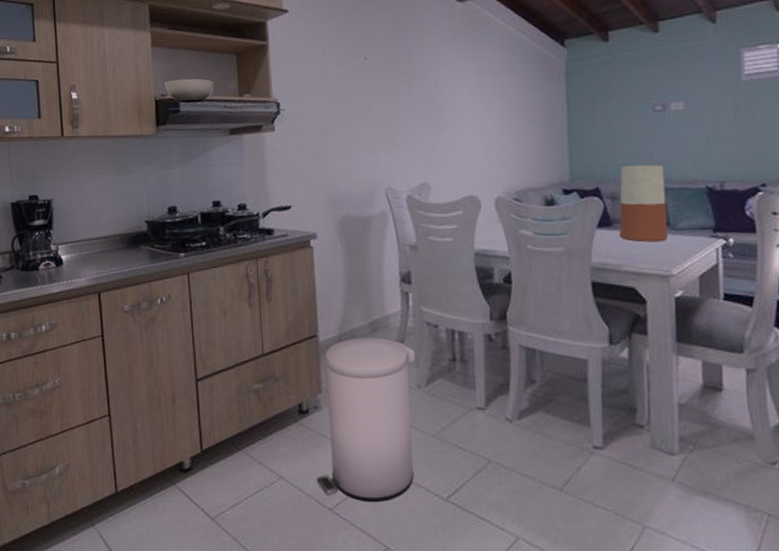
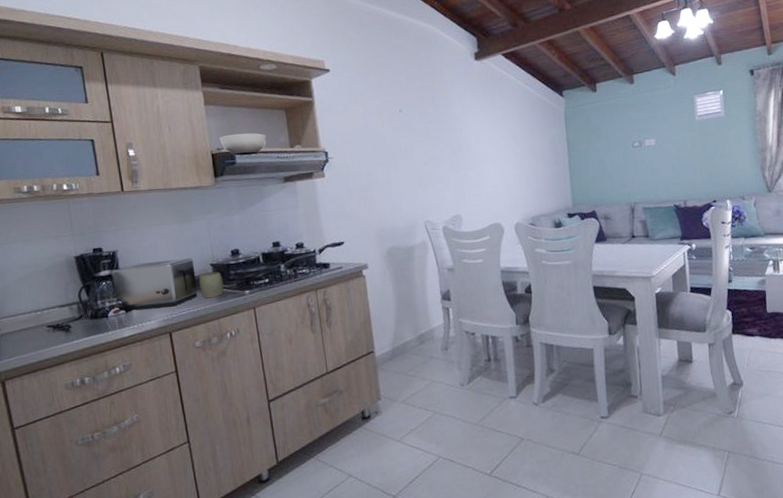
toaster: none [44,213,131,266] -> present [110,258,198,312]
mug: none [132,230,158,258] -> present [198,272,224,299]
pedal bin: present [316,337,415,502] -> none [380,347,462,486]
vase: present [619,164,669,243] -> none [610,189,648,252]

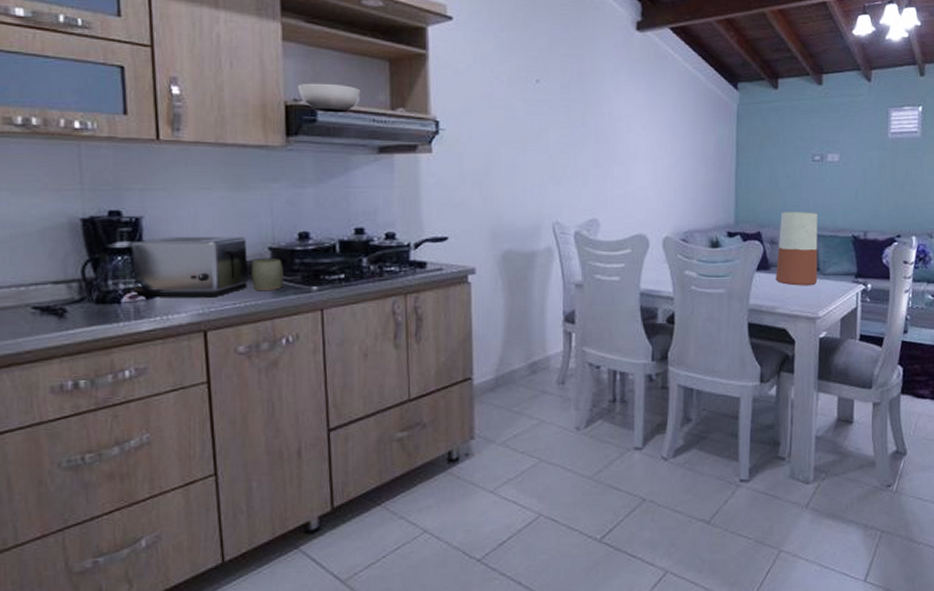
vase: none [610,189,648,252] -> present [775,212,818,286]

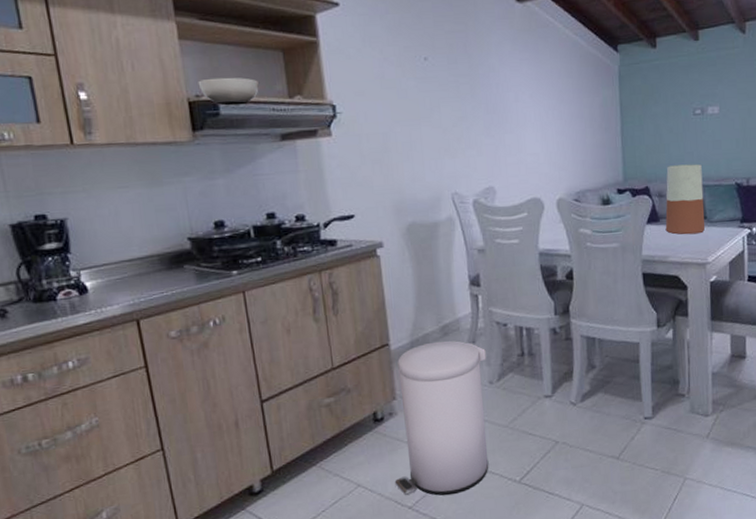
toaster: present [130,236,249,298] -> none [58,230,173,294]
mug: present [250,258,284,291] -> none [173,247,206,280]
pedal bin: none [464,379,575,549] -> present [394,340,489,496]

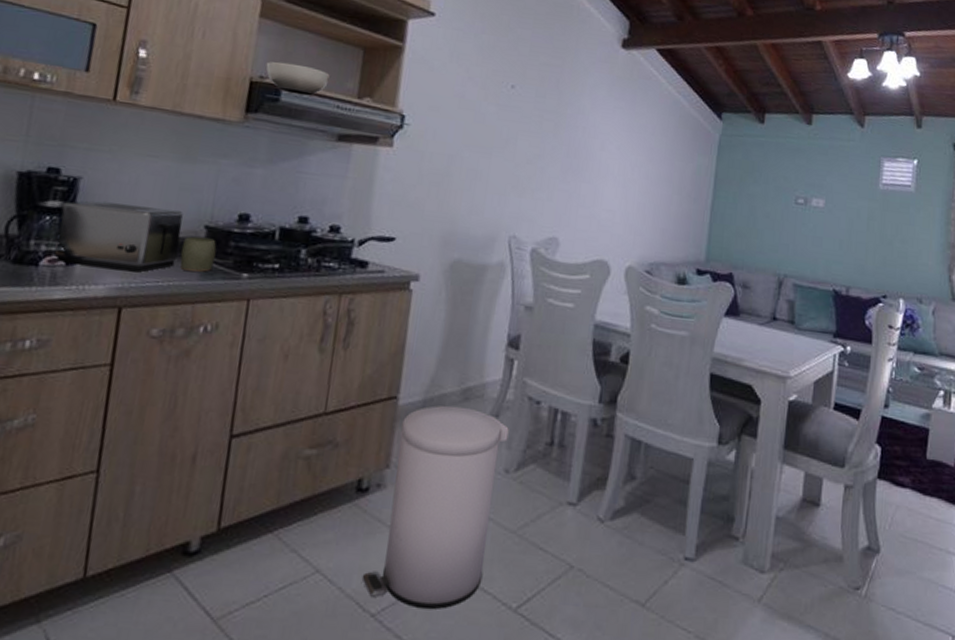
toaster: none [58,230,173,294] -> present [54,201,183,272]
mug: none [173,247,206,280] -> present [180,236,217,272]
vase: present [665,163,705,235] -> none [745,254,797,341]

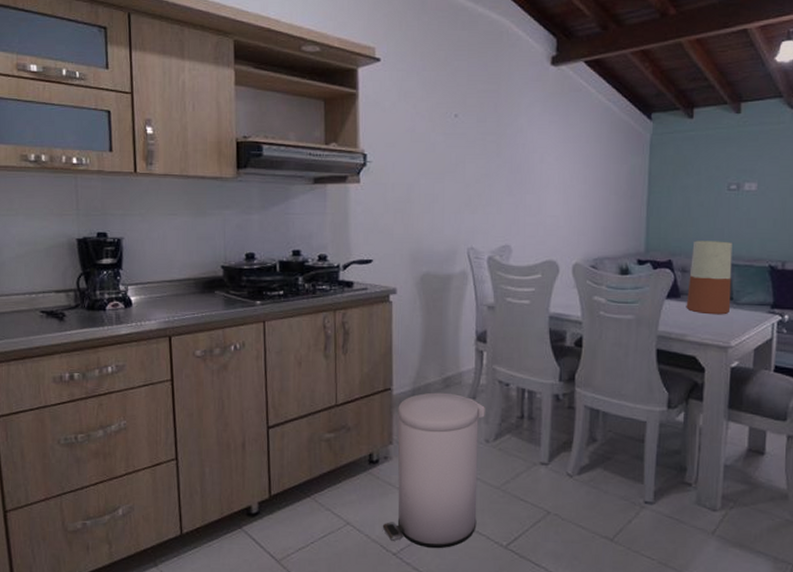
toaster: present [54,201,183,272] -> none [113,254,205,308]
mug: present [180,236,217,272] -> none [206,275,233,304]
bowl: present [266,61,331,96] -> none [247,122,301,148]
vase: none [745,254,797,341] -> present [686,240,732,315]

